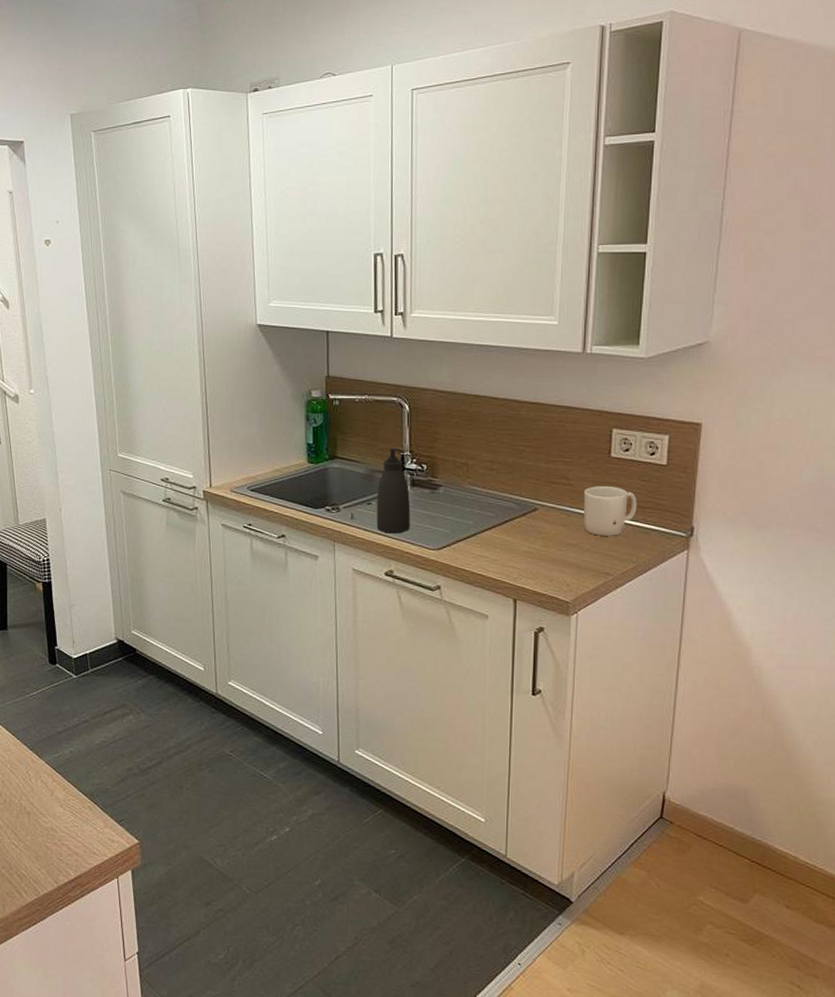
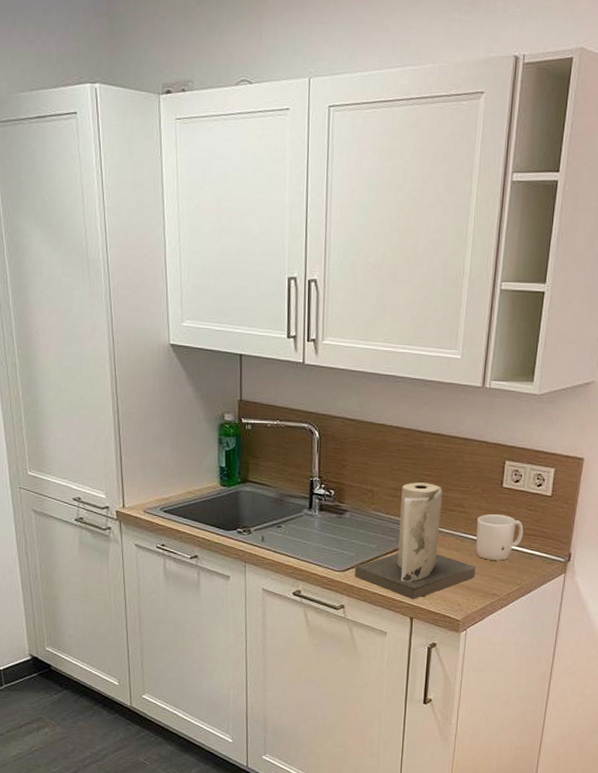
soap dispenser: present [376,448,411,534] -> none [286,473,318,556]
paper towel roll: none [450,454,585,580] -> present [354,482,476,600]

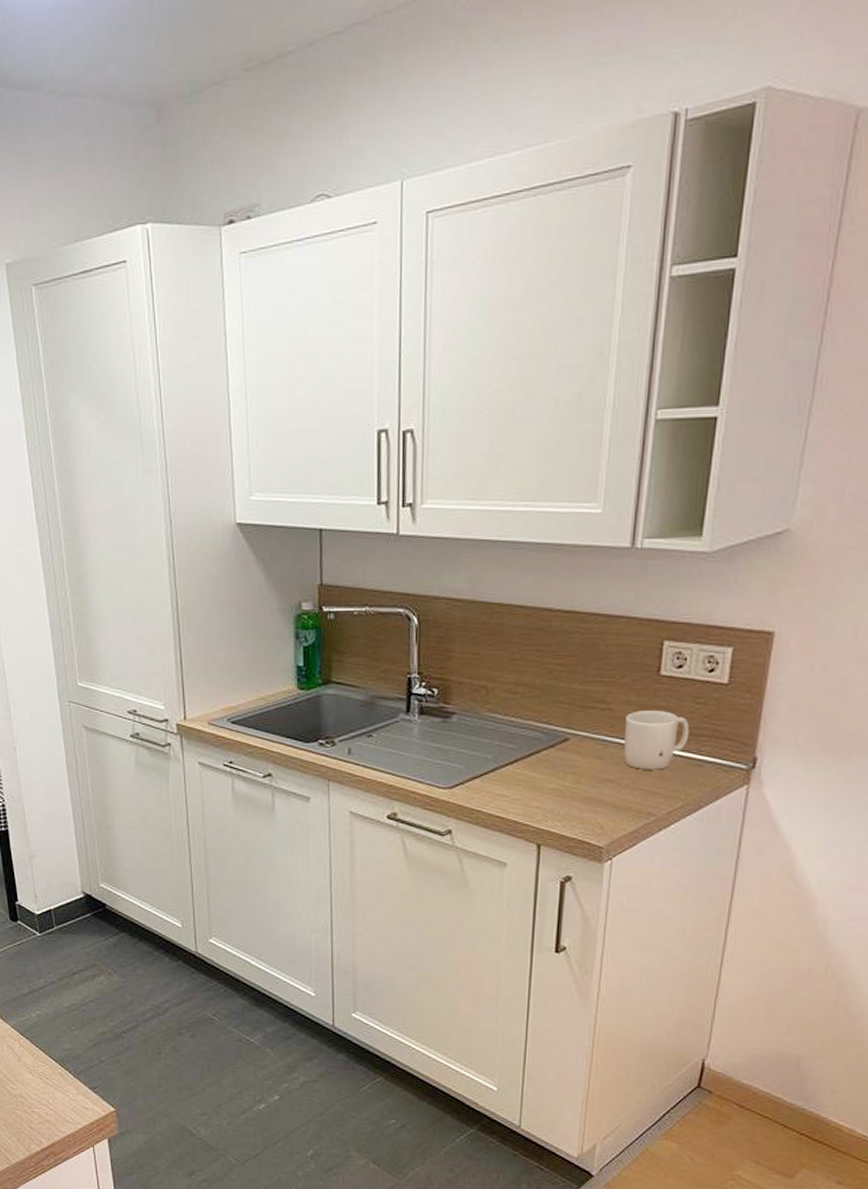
paper towel roll: present [354,482,476,600] -> none [464,674,624,822]

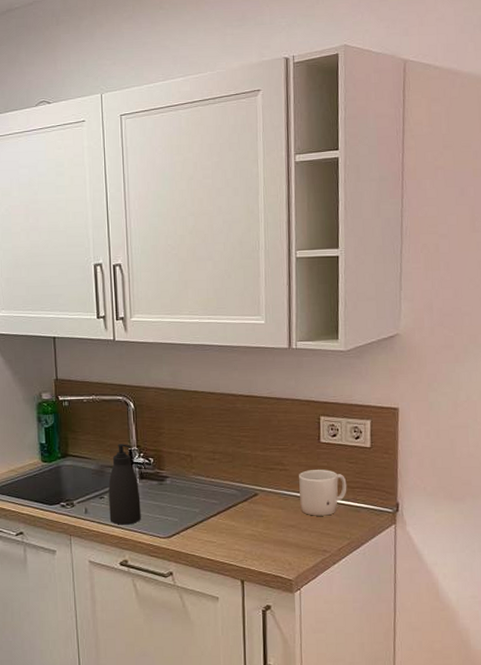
soap dispenser: none [378,670,418,770] -> present [108,444,141,525]

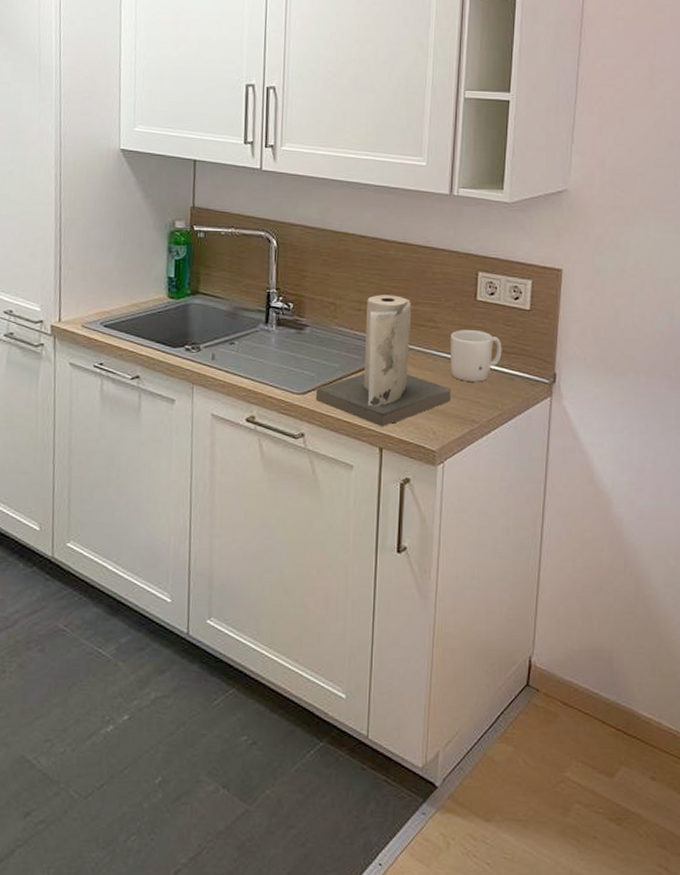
soap dispenser: present [108,444,141,525] -> none [239,284,275,376]
paper towel roll: none [179,444,303,562] -> present [315,294,451,427]

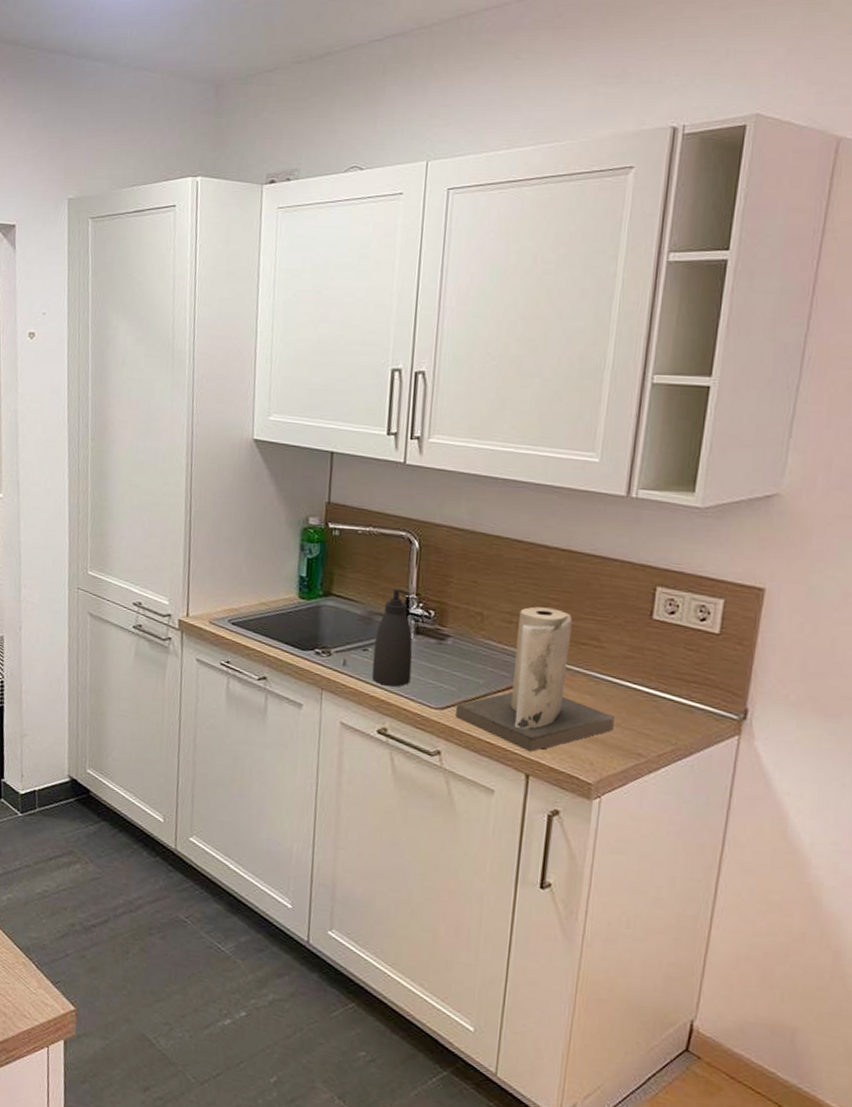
soap dispenser: none [239,284,275,376] -> present [371,589,413,687]
mug: present [450,330,502,382] -> none [615,651,681,712]

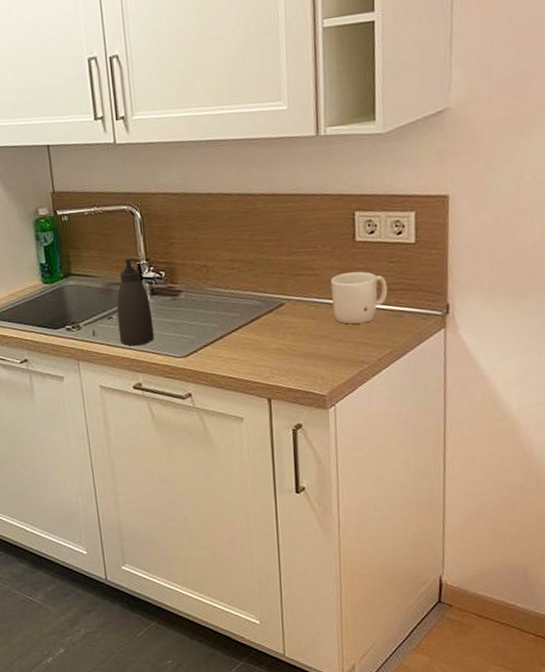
paper towel roll: present [455,606,615,753] -> none [197,248,337,379]
mug: none [615,651,681,712] -> present [331,271,388,324]

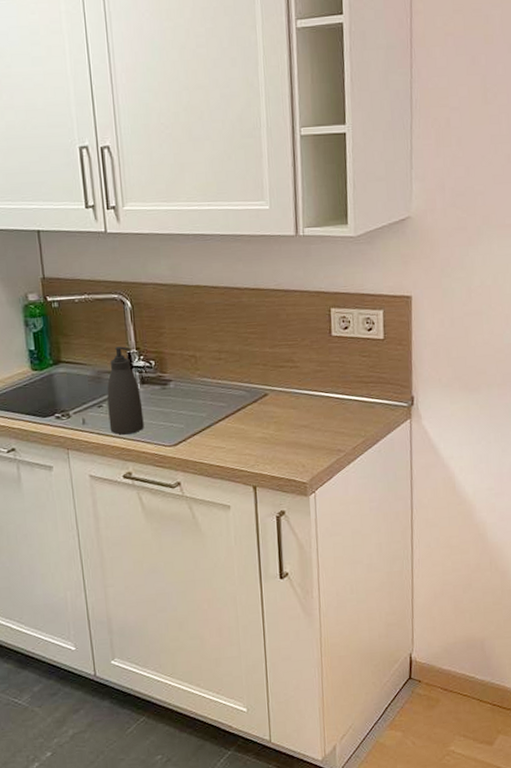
mug: present [331,271,388,324] -> none [310,364,361,415]

